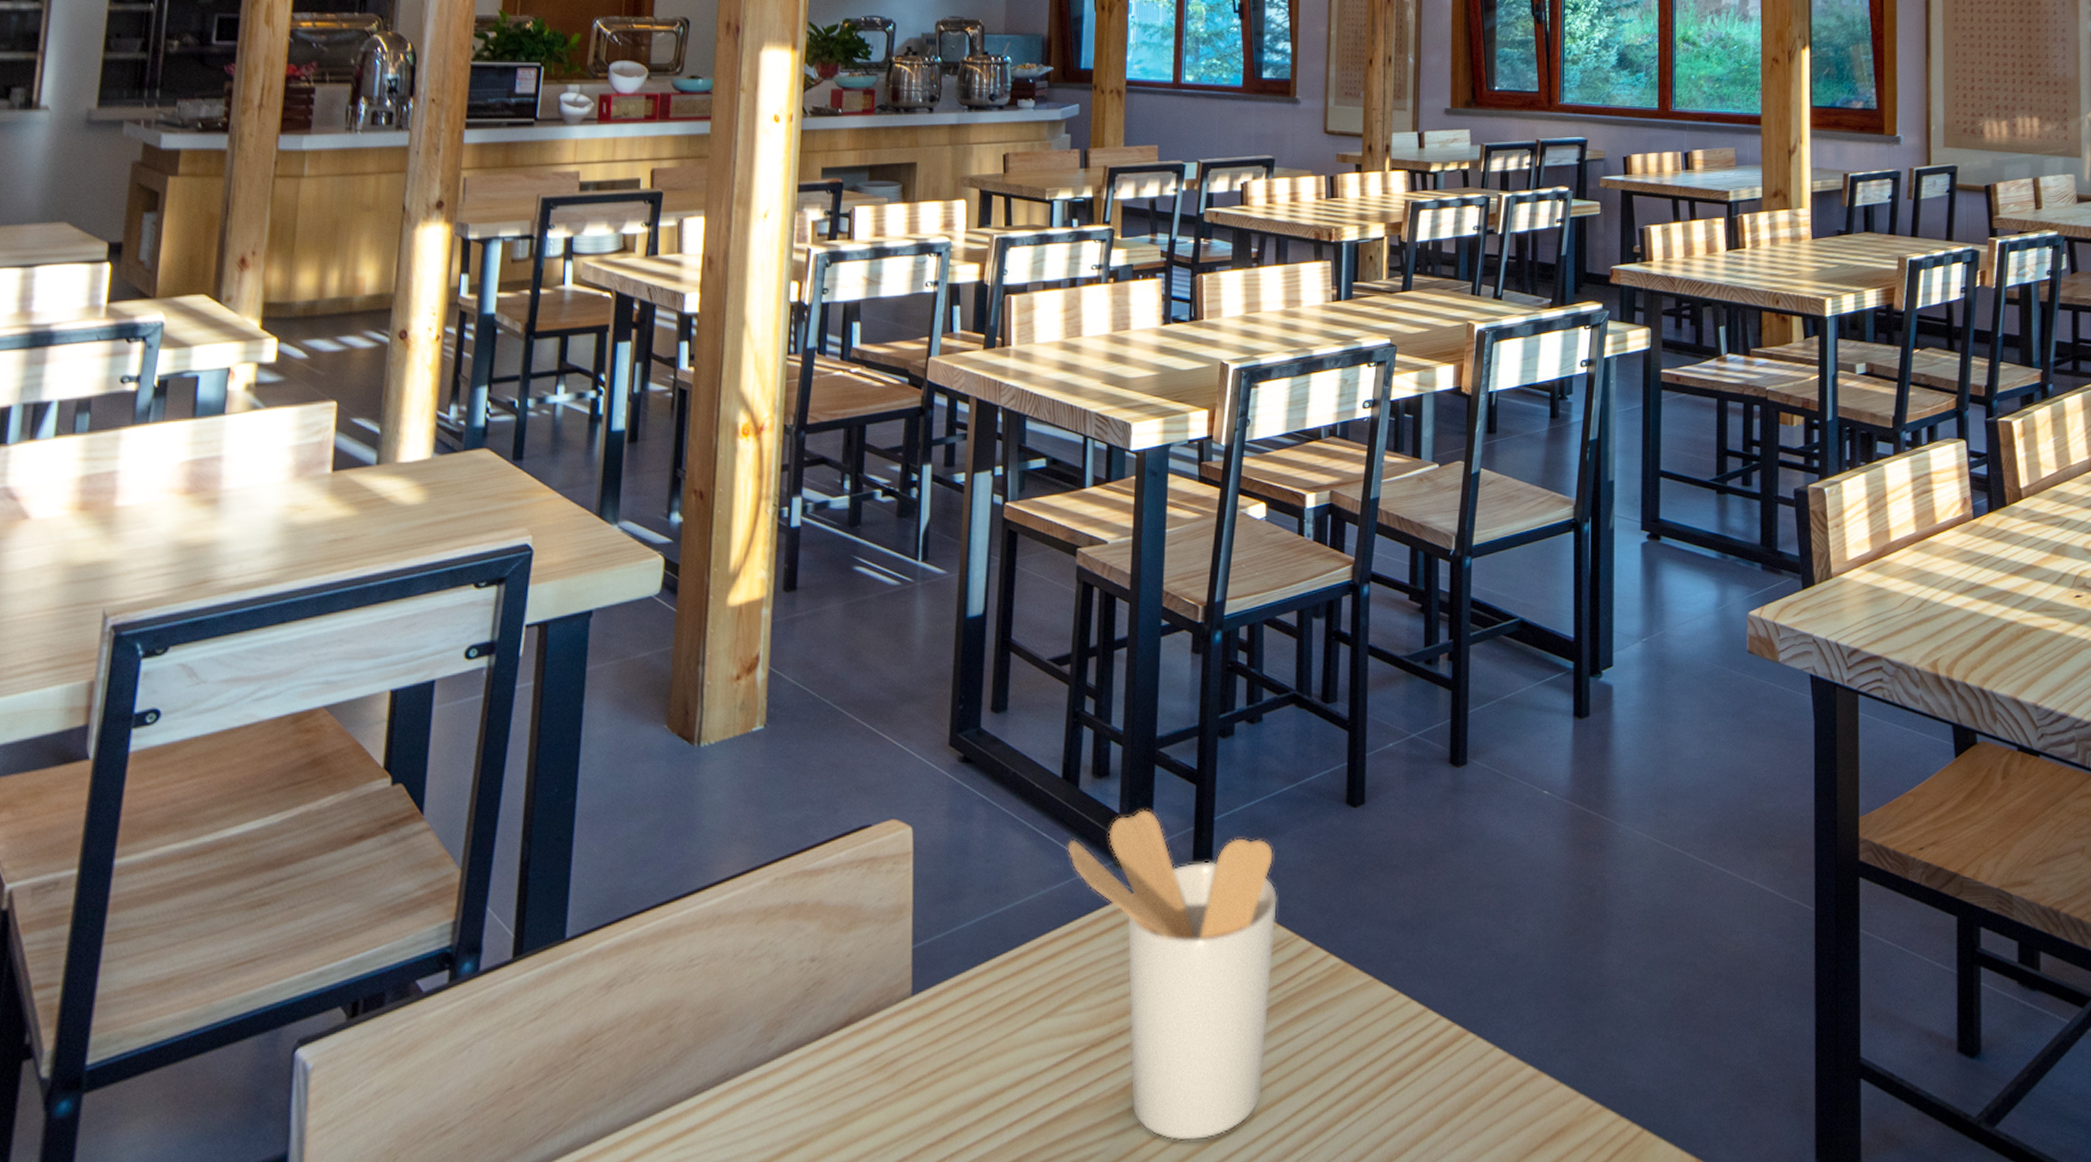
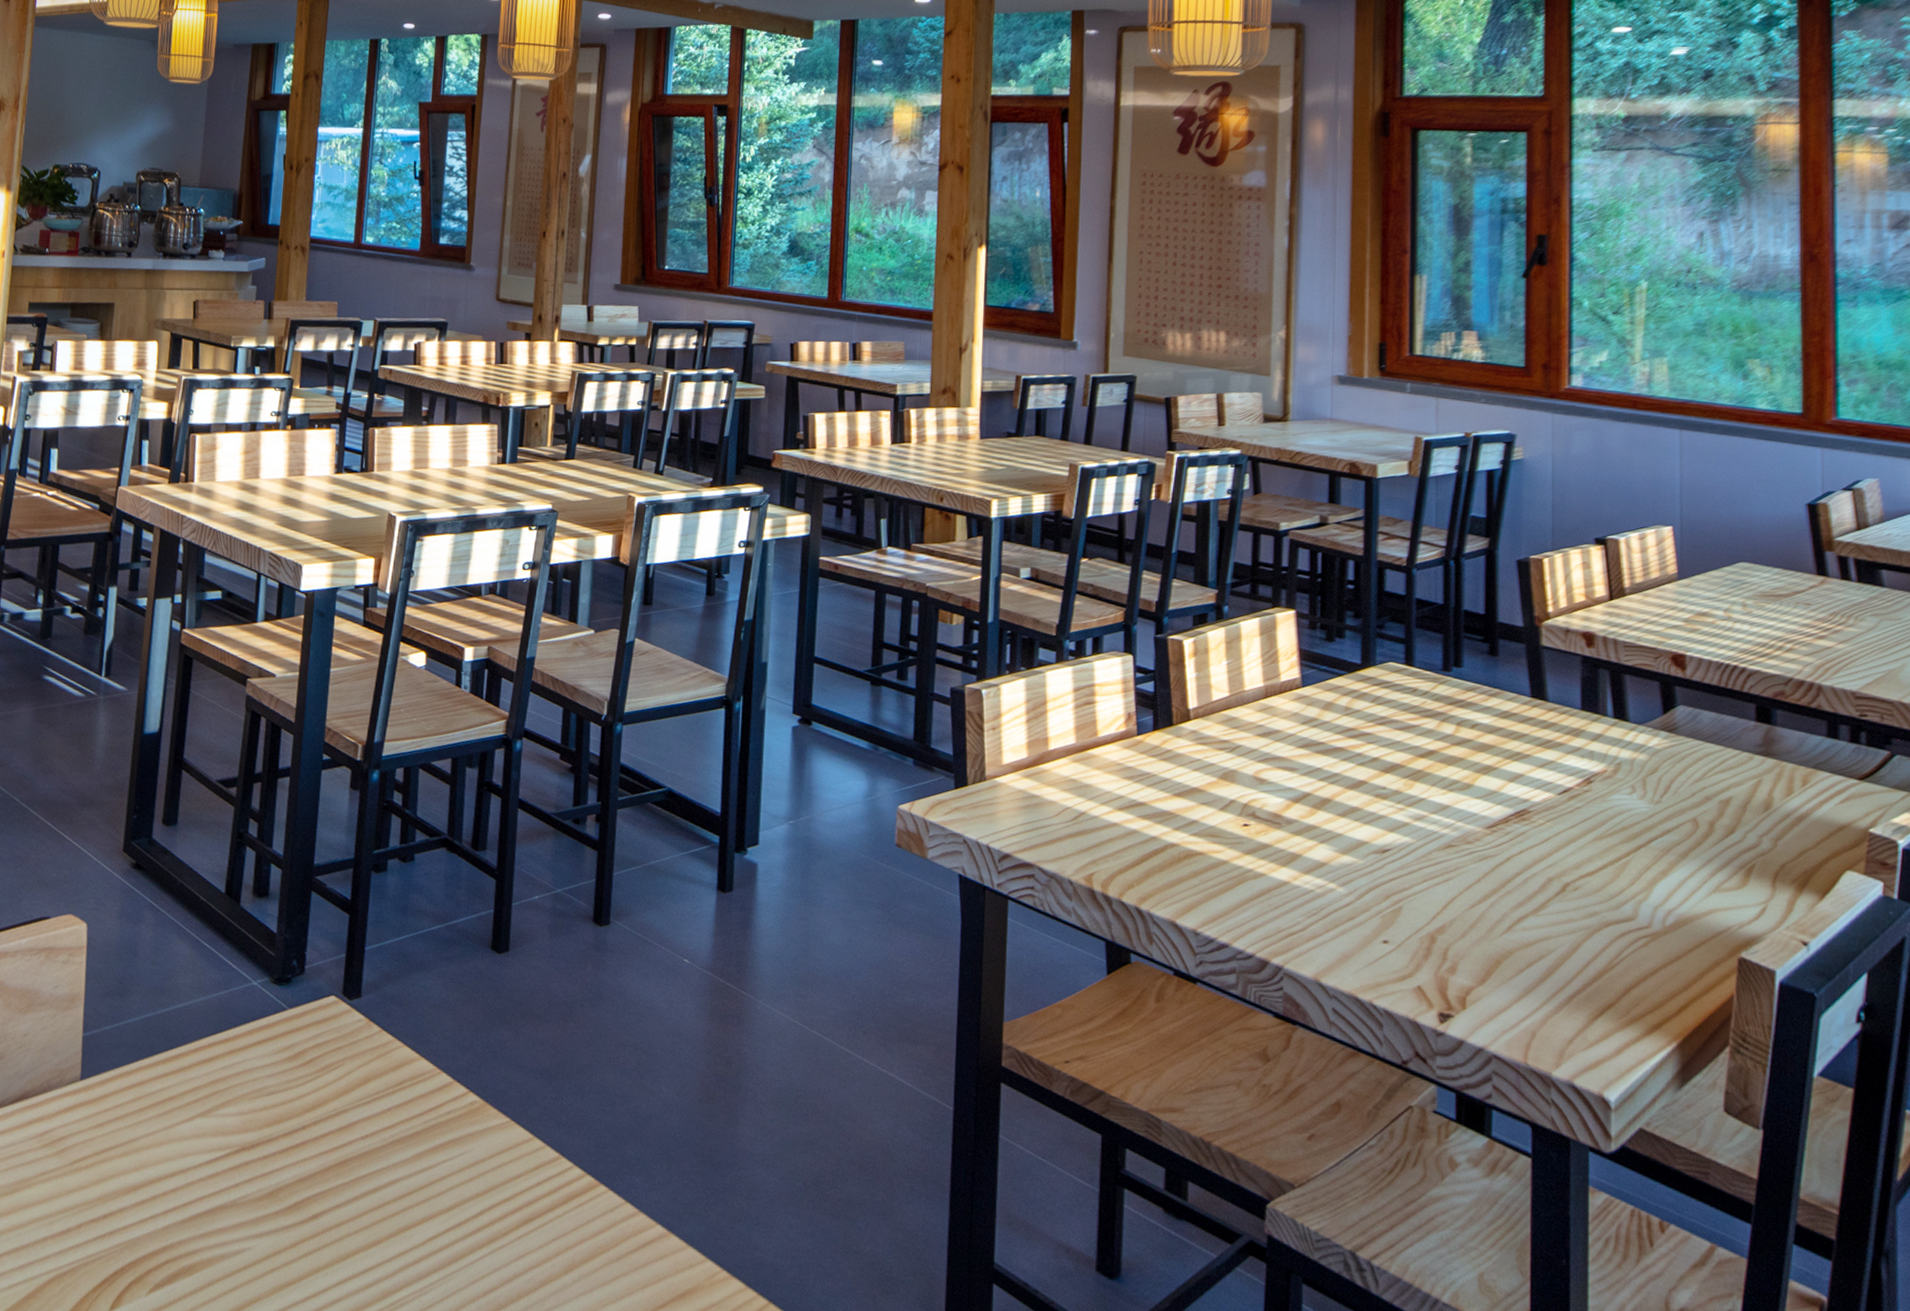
utensil holder: present [1067,809,1278,1142] -> none [227,931,423,1252]

